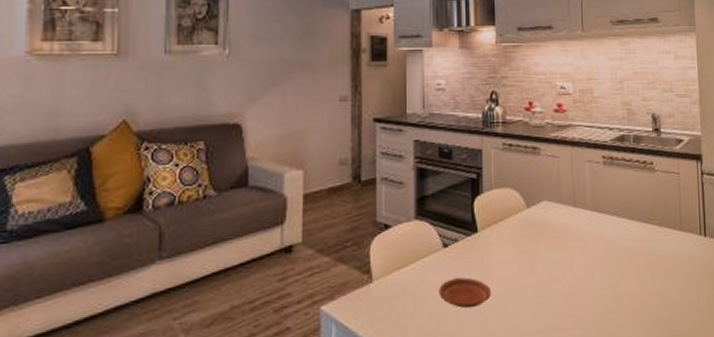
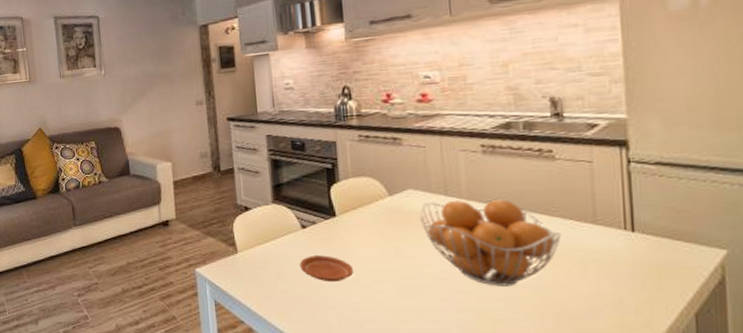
fruit basket: none [552,208,659,297] -> present [419,198,562,286]

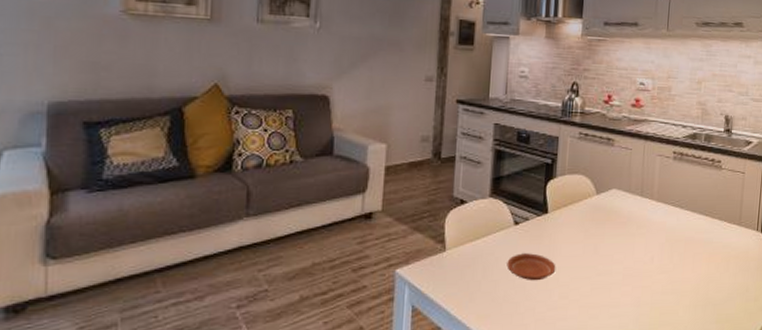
fruit basket: present [419,198,562,286] -> none [618,201,717,281]

